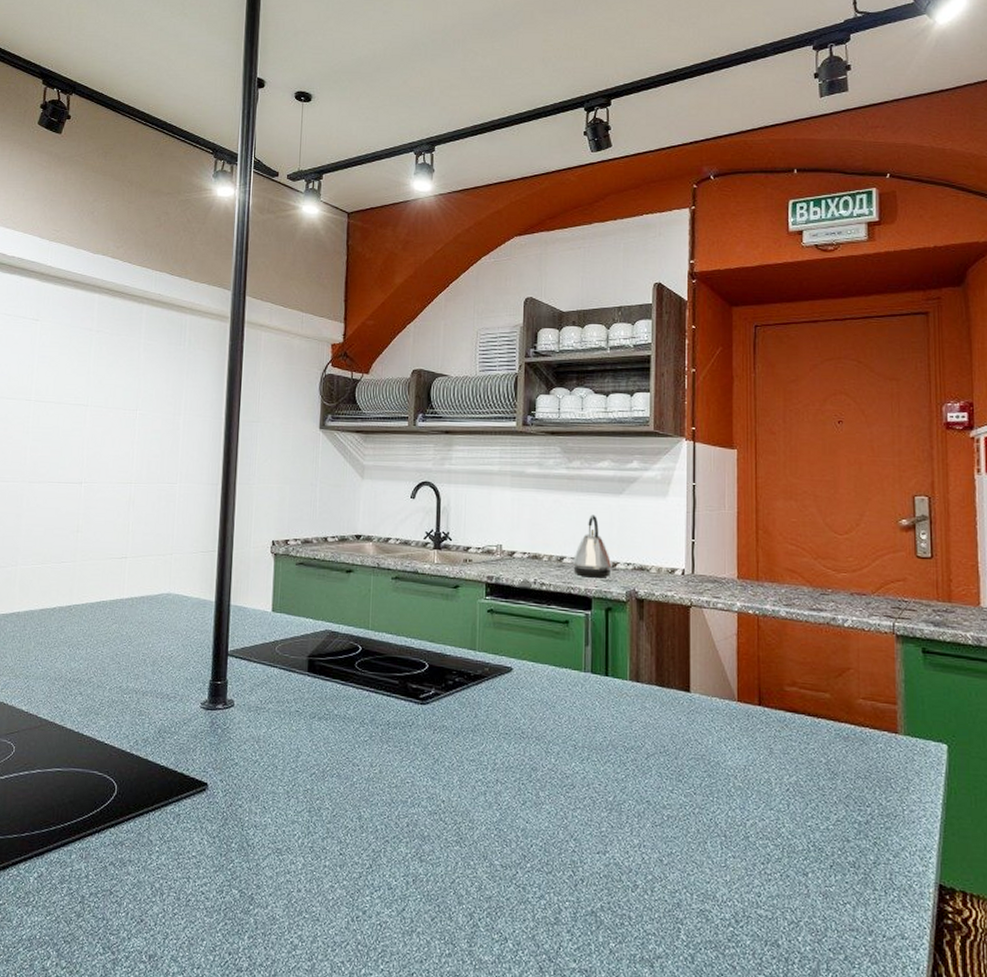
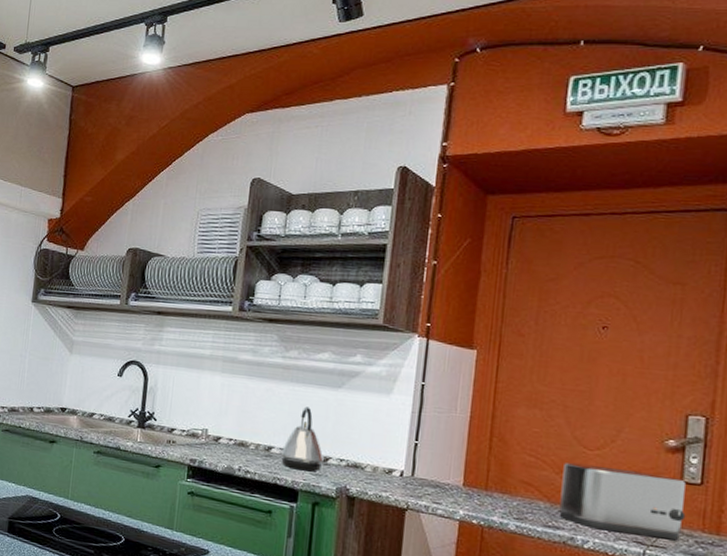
toaster: none [820,547,923,611] -> present [559,461,686,541]

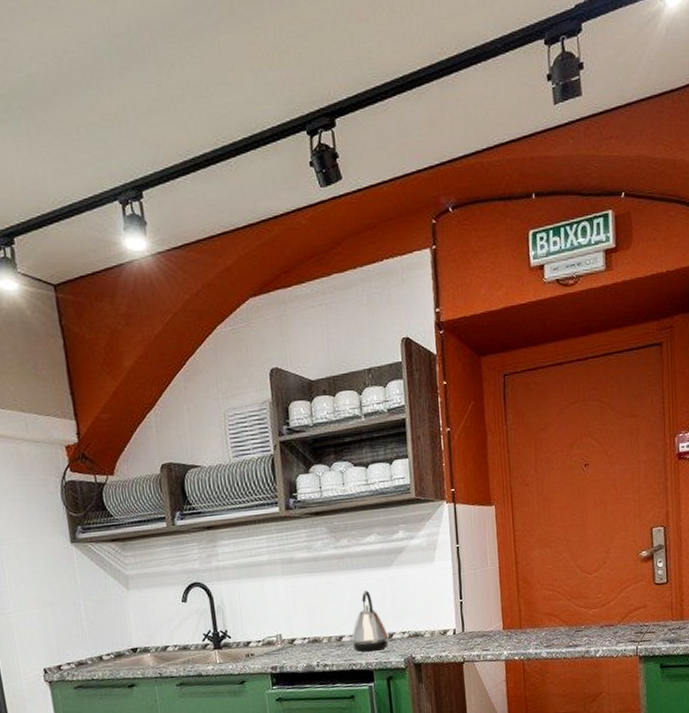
toaster: present [559,461,686,541] -> none [573,581,660,640]

